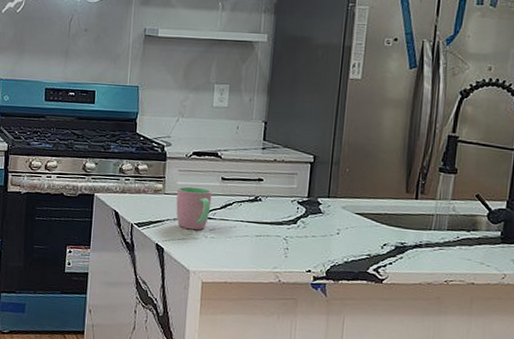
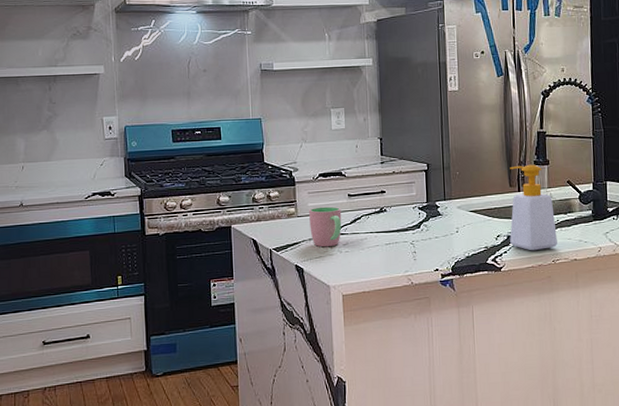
soap bottle: none [398,170,455,267] -> present [510,164,557,251]

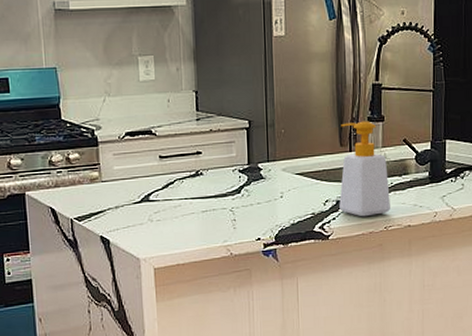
cup: present [309,206,342,247] -> none [115,169,153,216]

